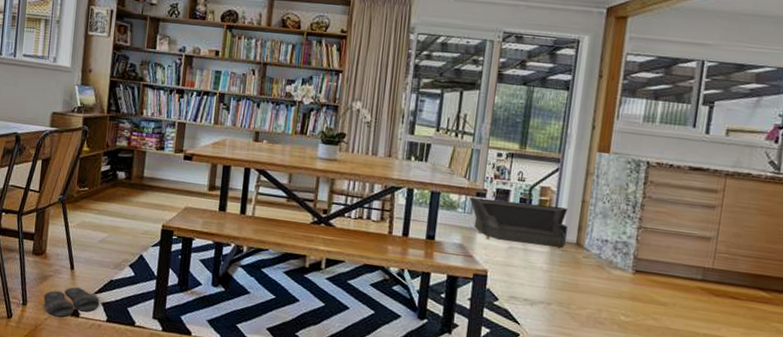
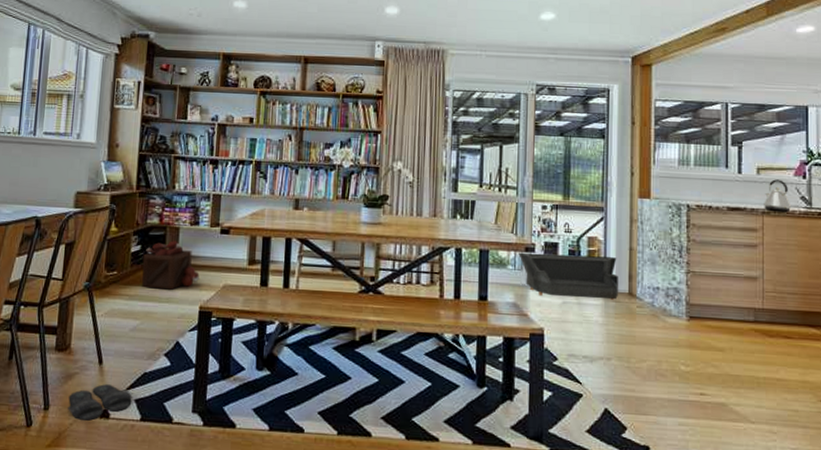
toy box: none [110,163,163,208] -> present [142,240,200,290]
kettle: none [728,142,759,177] -> present [764,179,792,213]

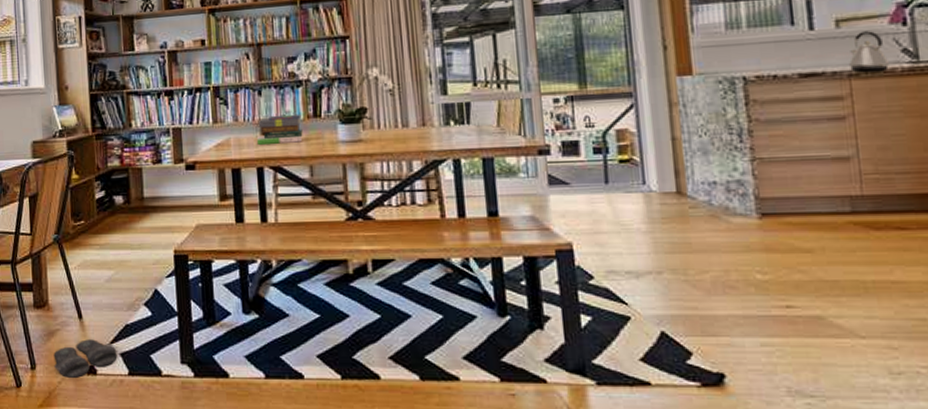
toy box: present [142,240,200,290] -> none [108,182,170,236]
books: none [288,193,331,220] -> present [256,113,303,145]
dog bed: present [518,252,619,300] -> none [530,151,664,205]

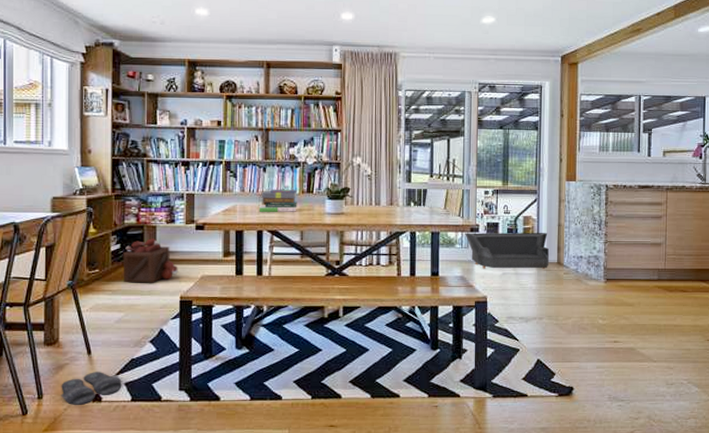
toy box: none [108,182,170,236] -> present [123,238,178,283]
dog bed: none [530,151,664,205] -> present [465,233,550,269]
kettle: present [849,31,890,73] -> none [668,160,690,188]

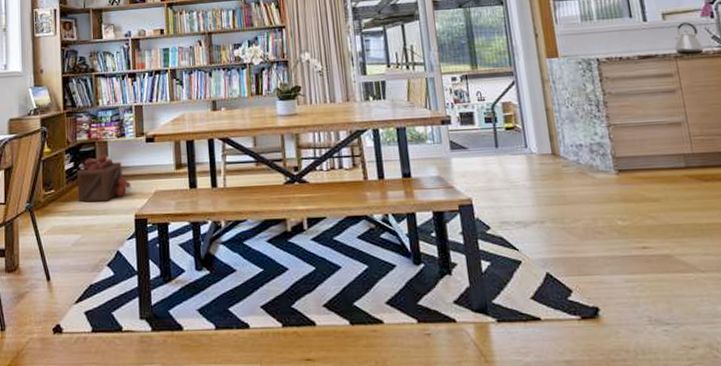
slippers: present [61,372,122,405] -> none [22,300,82,337]
books: present [258,189,297,212] -> none [207,92,247,119]
dog bed: present [465,233,550,269] -> none [435,120,543,166]
kettle: none [668,160,690,188] -> present [674,22,705,56]

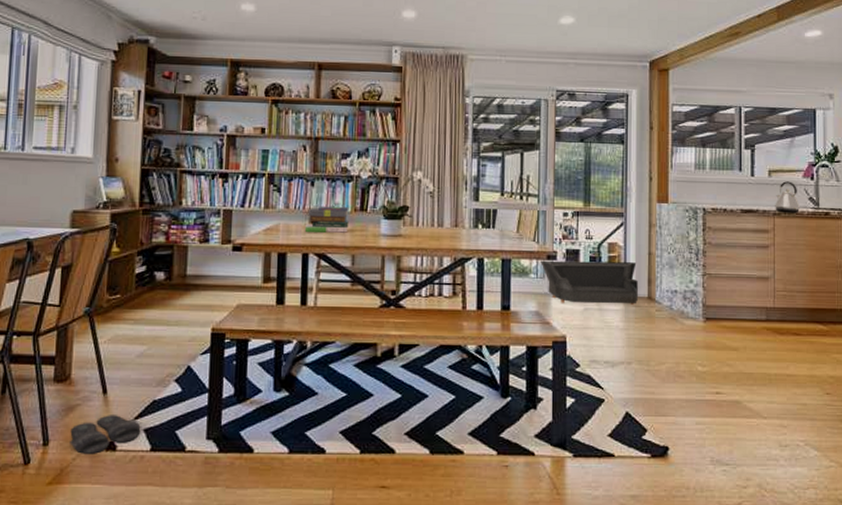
slippers: none [22,300,82,337] -> present [70,415,141,454]
toy box: present [76,154,131,203] -> none [148,260,211,312]
books: none [207,92,247,119] -> present [304,206,349,233]
dog bed: none [435,120,543,166] -> present [540,260,639,305]

